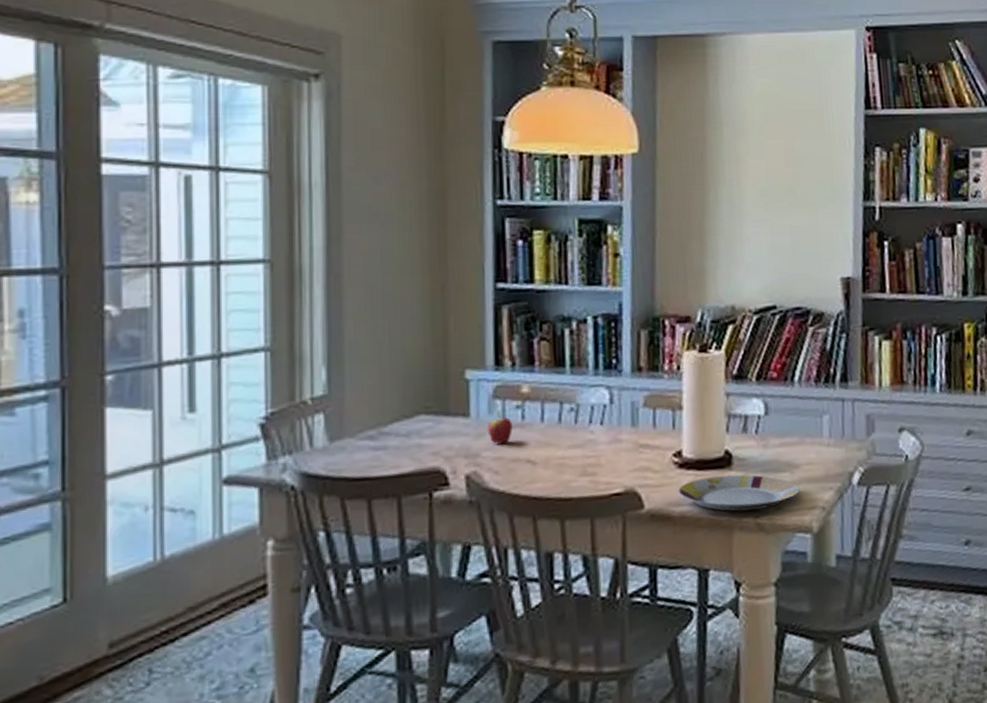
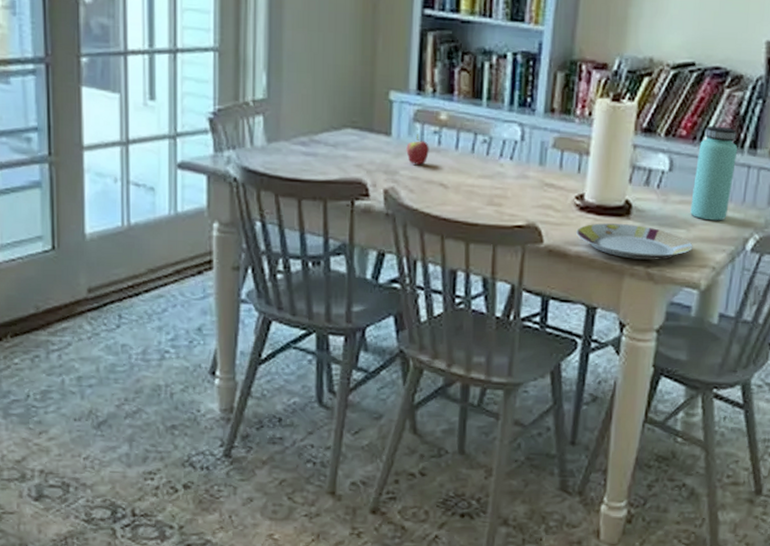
bottle: none [791,364,830,460] -> present [690,125,738,221]

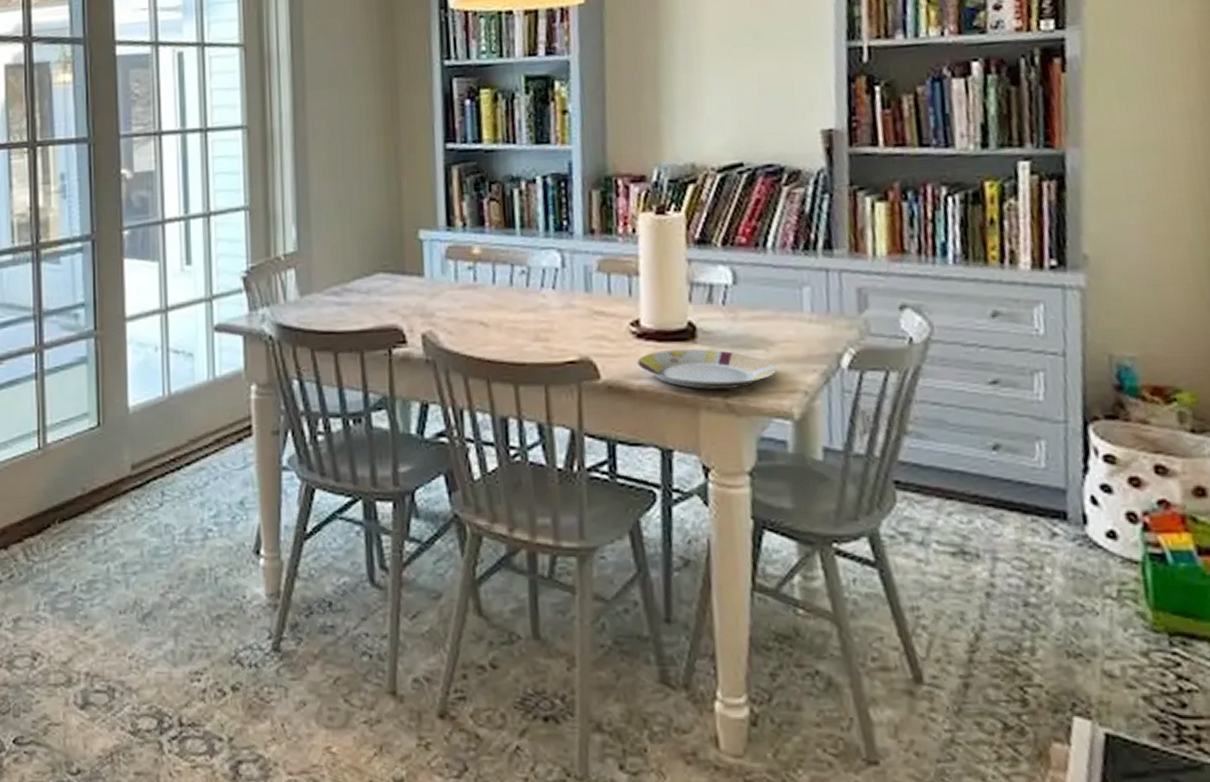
fruit: present [406,133,429,165] -> none [441,270,465,304]
bottle: present [690,125,738,221] -> none [763,228,812,337]

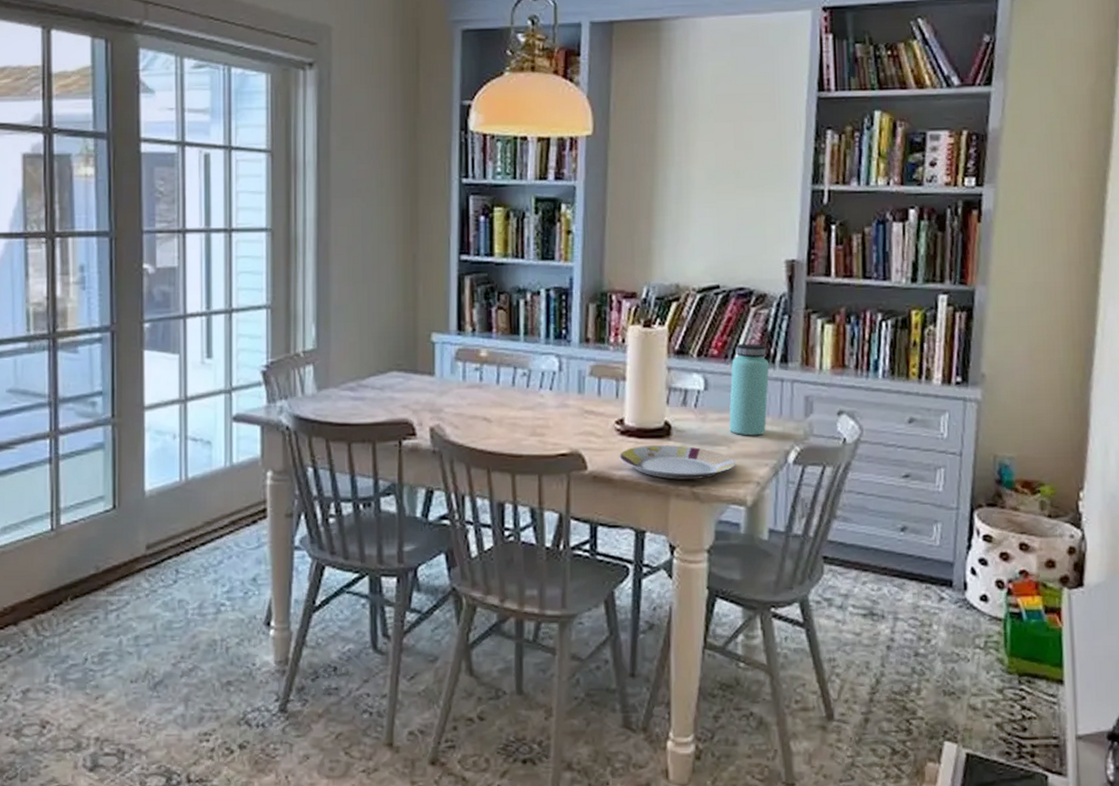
bottle: none [763,228,812,337] -> present [729,343,770,436]

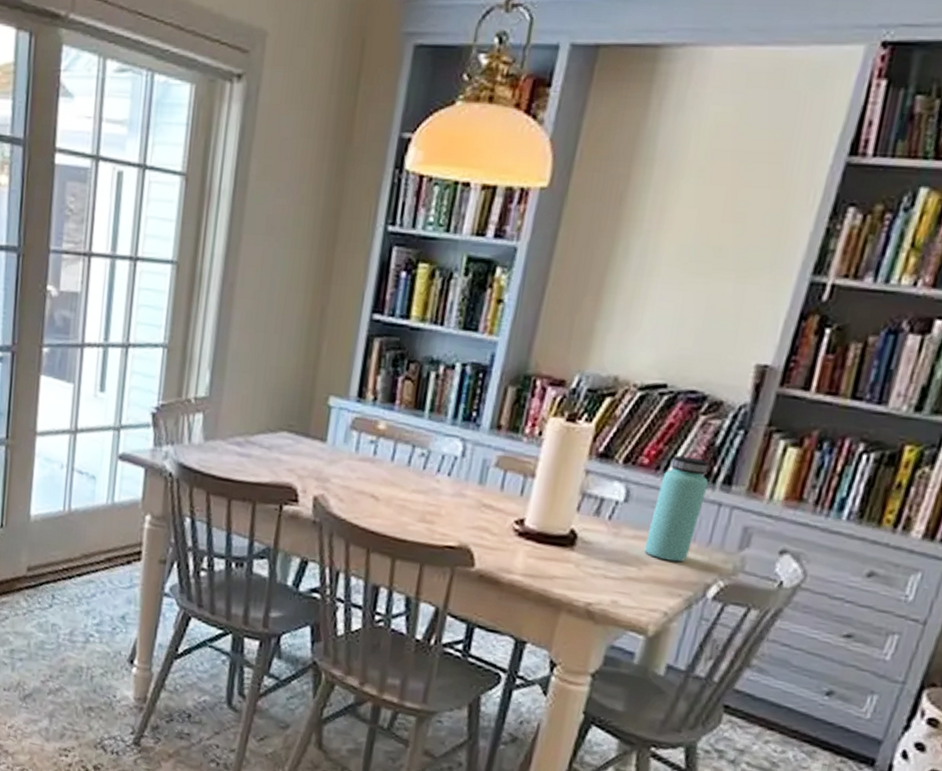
plate: present [619,445,735,480] -> none [512,551,644,599]

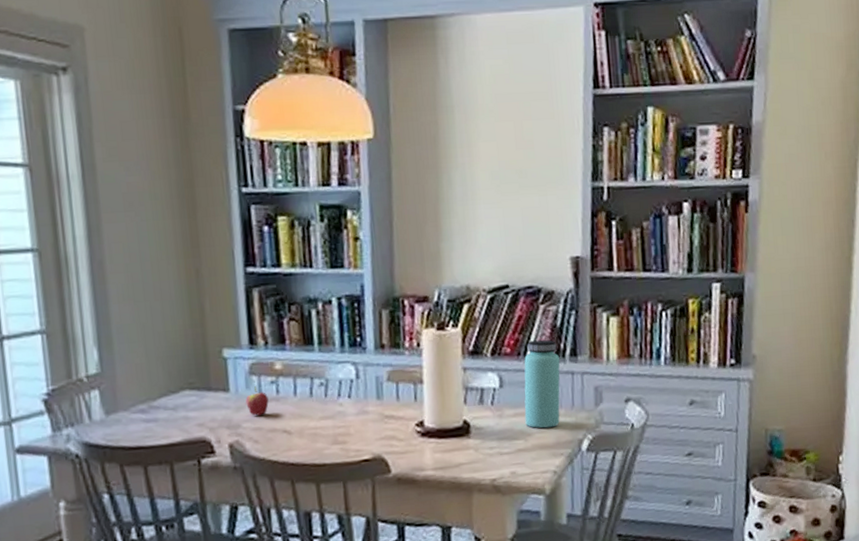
fruit: none [340,441,364,474] -> present [245,385,269,416]

